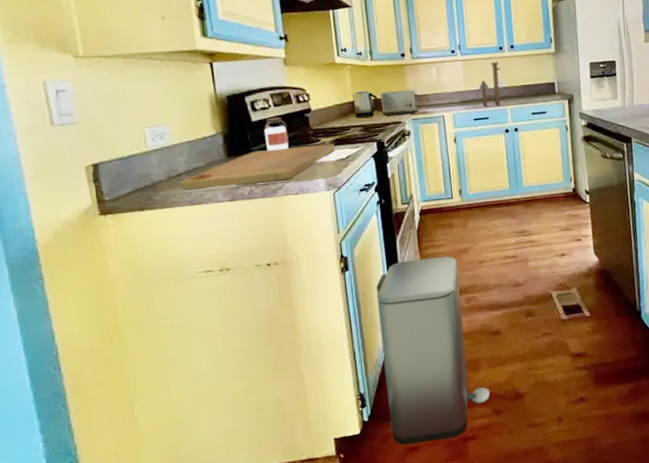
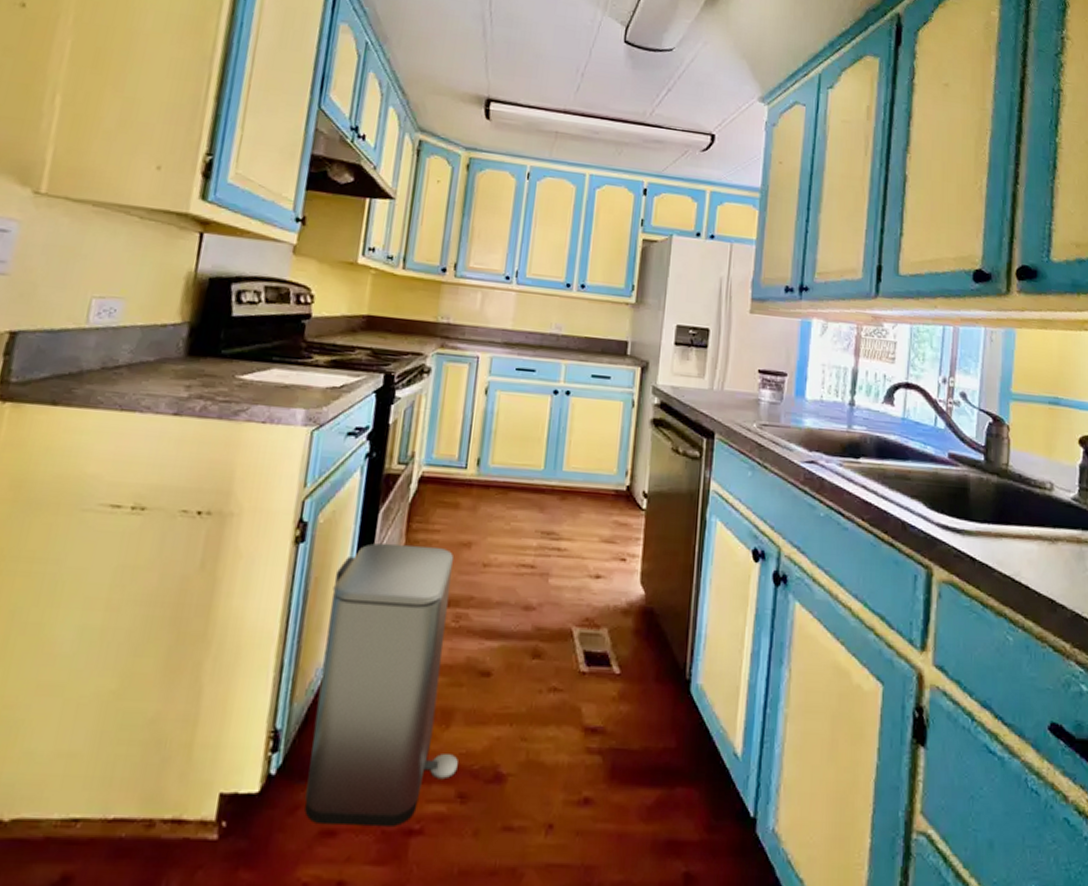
cutting board: present [180,144,335,191] -> none [114,355,330,401]
jar: present [264,117,289,151] -> none [240,316,276,361]
kettle: present [352,90,380,118] -> none [364,304,401,341]
toaster: present [380,89,419,116] -> none [400,310,453,347]
paper towel holder: present [479,62,501,107] -> none [530,301,562,357]

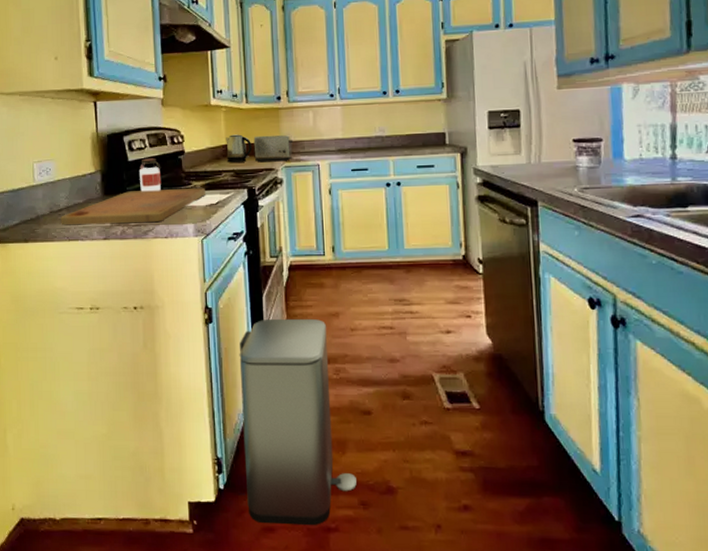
cutting board: none [114,355,330,401] -> present [61,188,205,226]
jar: none [240,316,276,361] -> present [139,158,162,192]
kettle: none [364,304,401,341] -> present [226,134,252,163]
toaster: none [400,310,453,347] -> present [253,134,294,162]

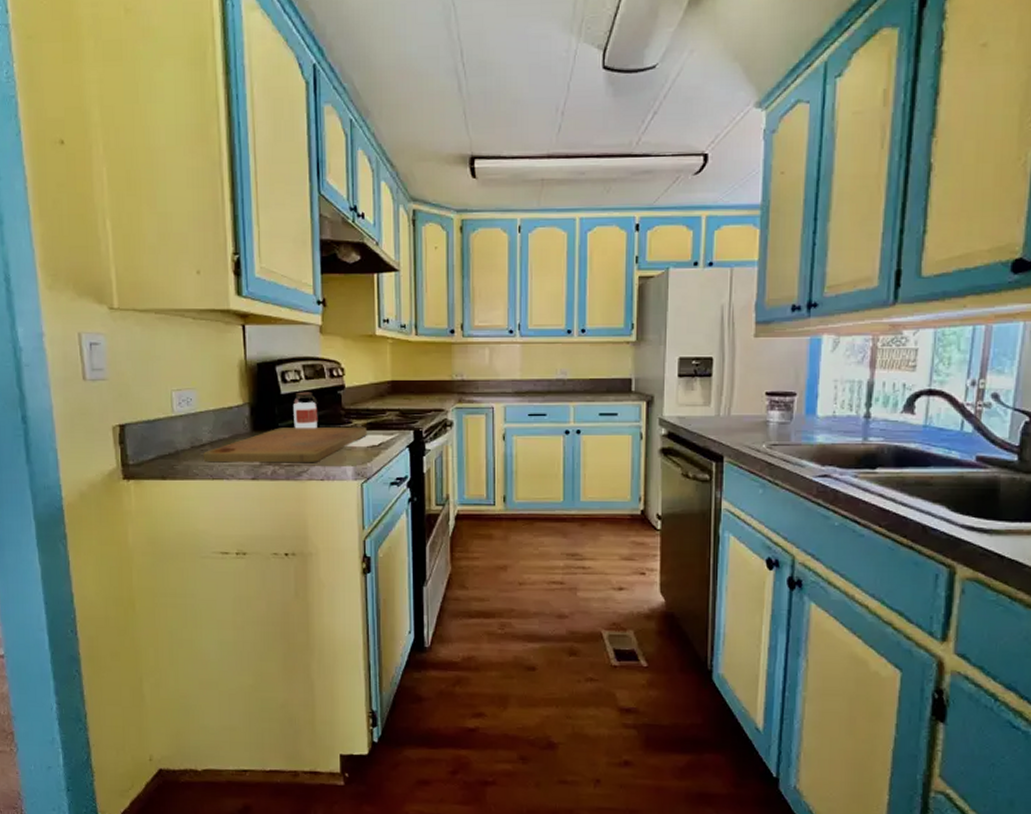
kettle: present [226,134,252,163] -> none [391,370,421,402]
pedal bin: present [239,318,357,525] -> none [399,570,517,779]
toaster: present [253,134,294,162] -> none [422,372,467,402]

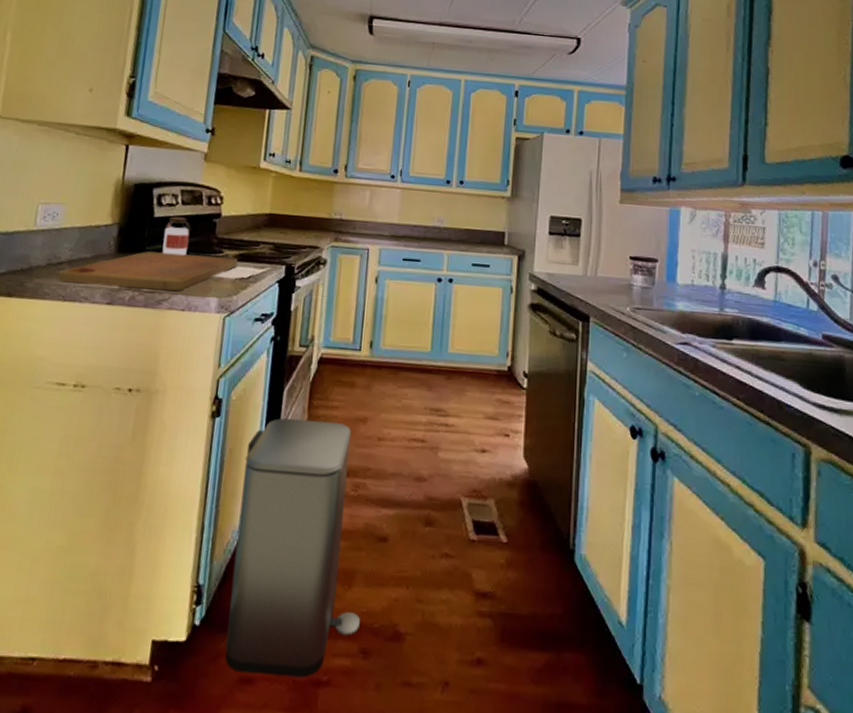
pedal bin: none [399,570,517,779] -> present [225,417,360,677]

